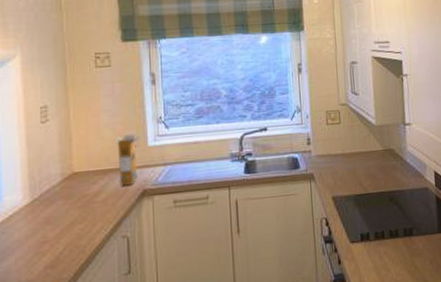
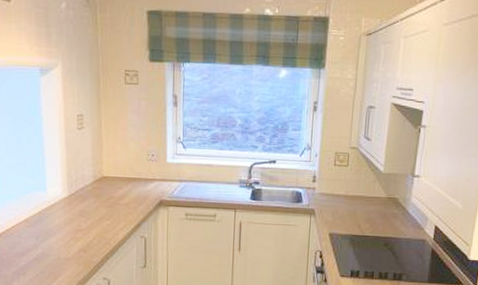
cereal box: present [114,134,140,186] -> none [138,149,161,194]

